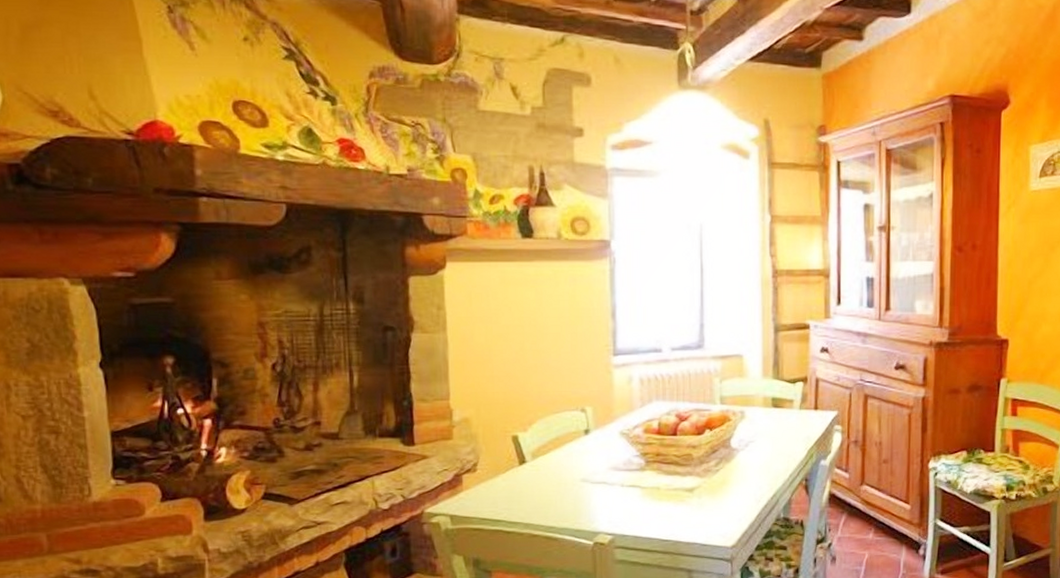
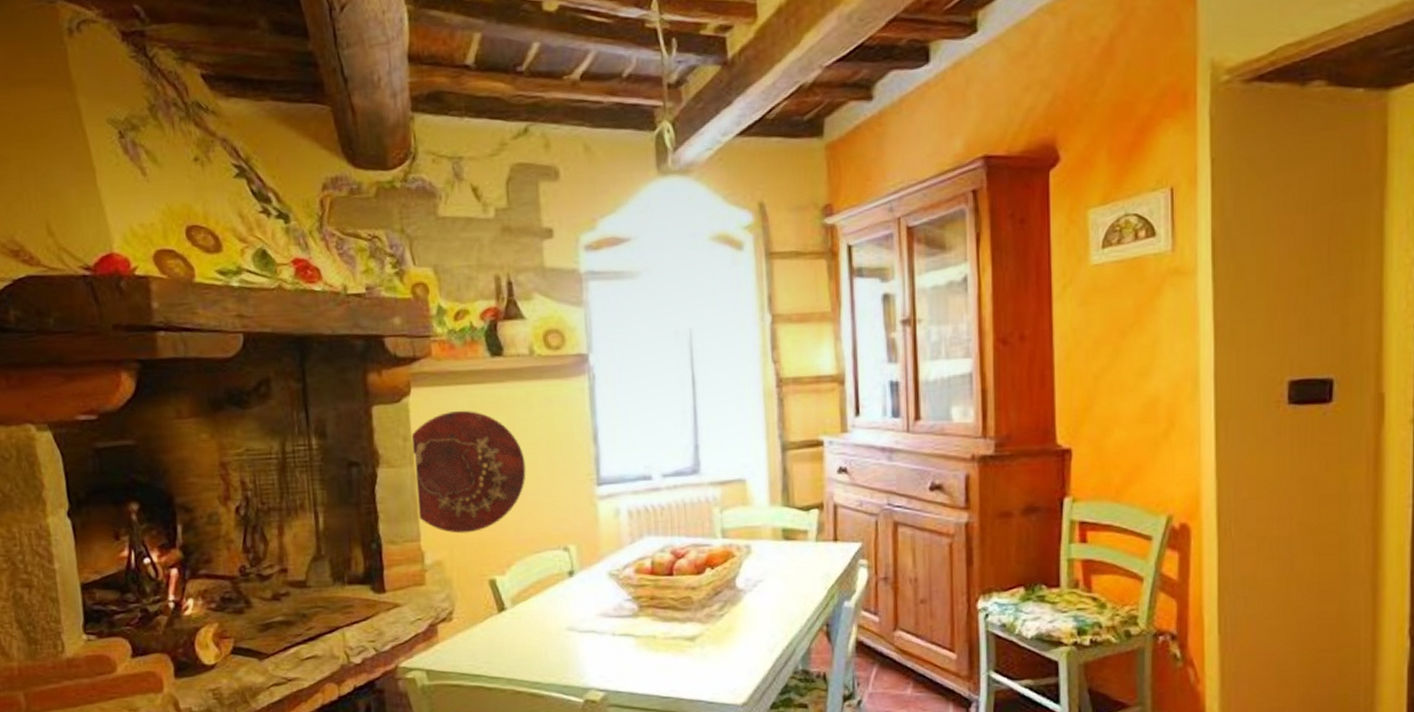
decorative platter: none [444,284,550,394] -> present [410,410,526,534]

